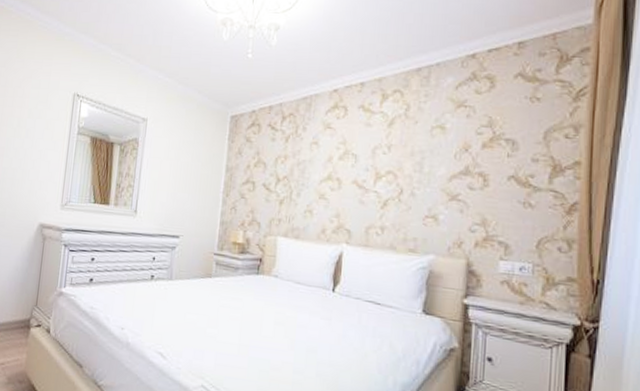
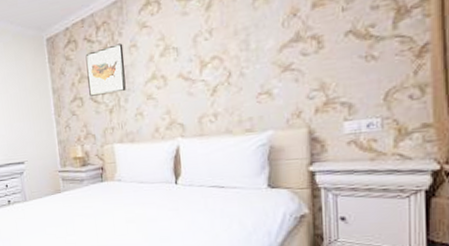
wall art: none [263,137,305,185] -> present [85,43,126,96]

